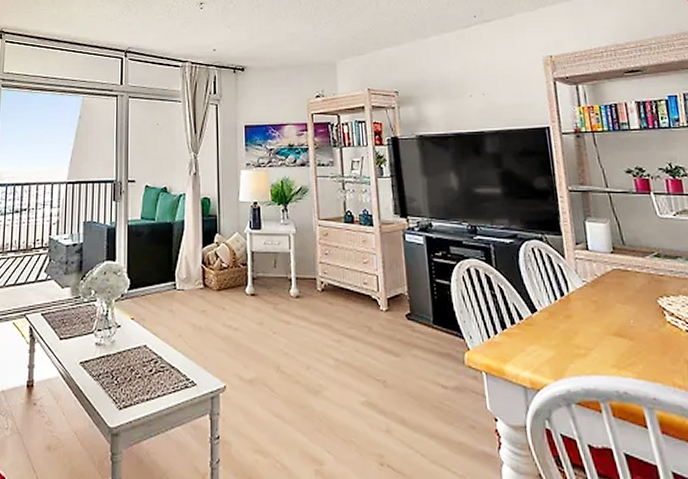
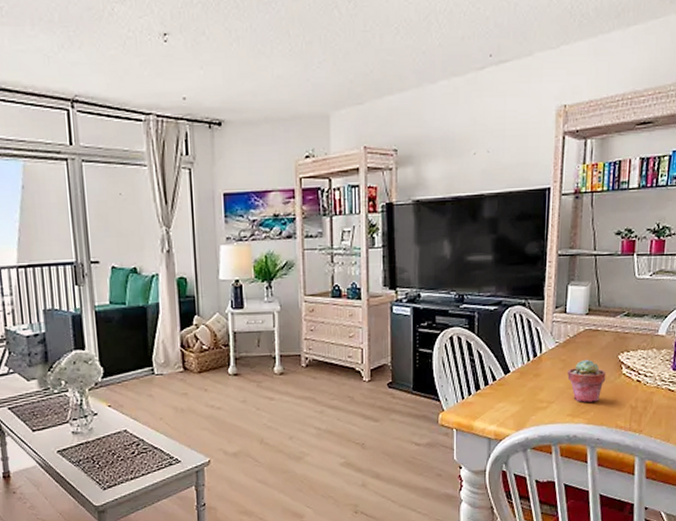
potted succulent: none [602,302,649,353] -> present [567,359,606,403]

